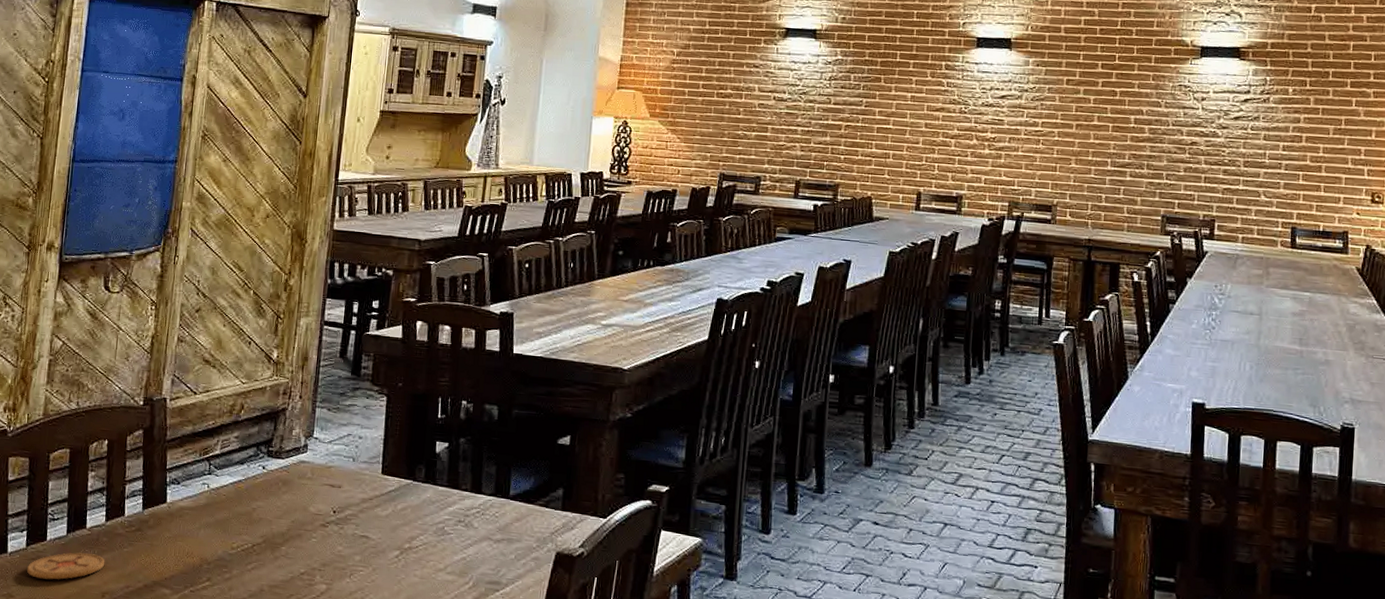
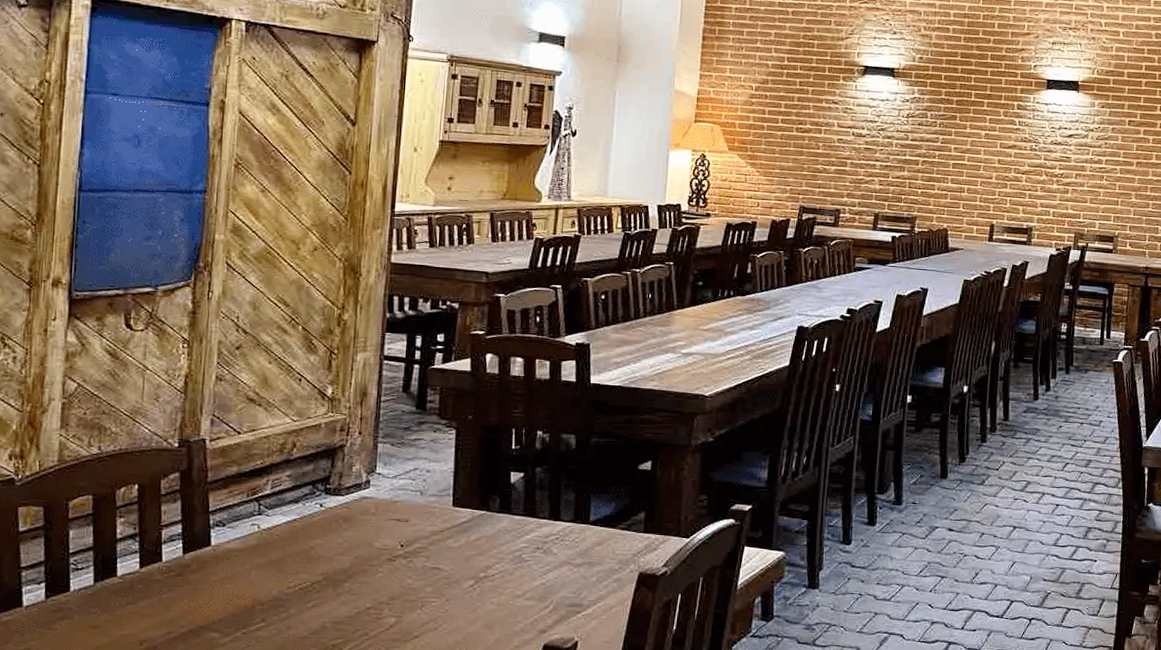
coaster: present [26,552,105,580] -> none [47,601,142,631]

